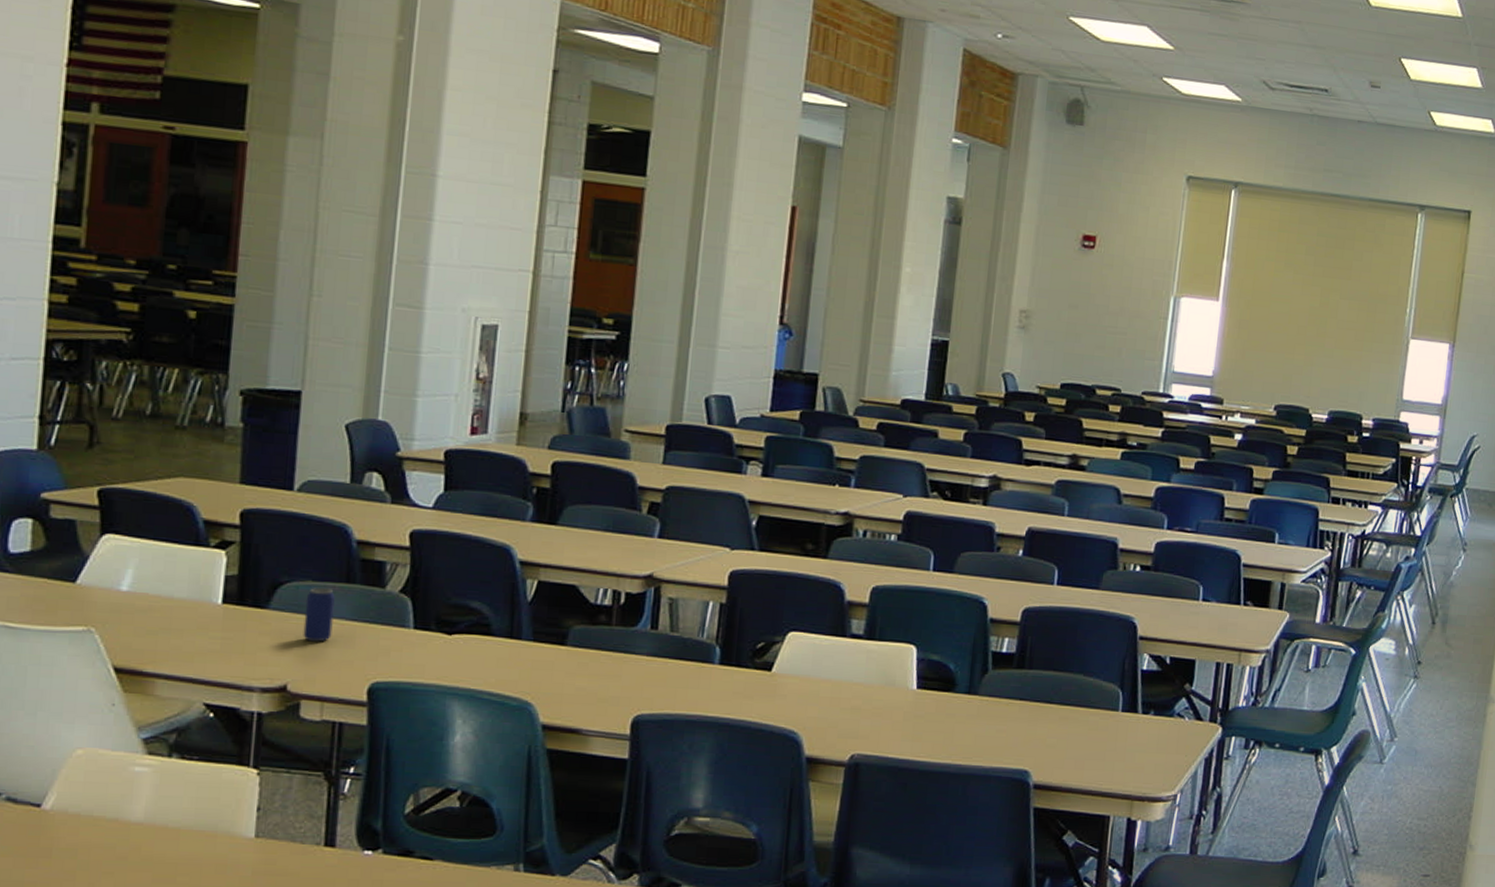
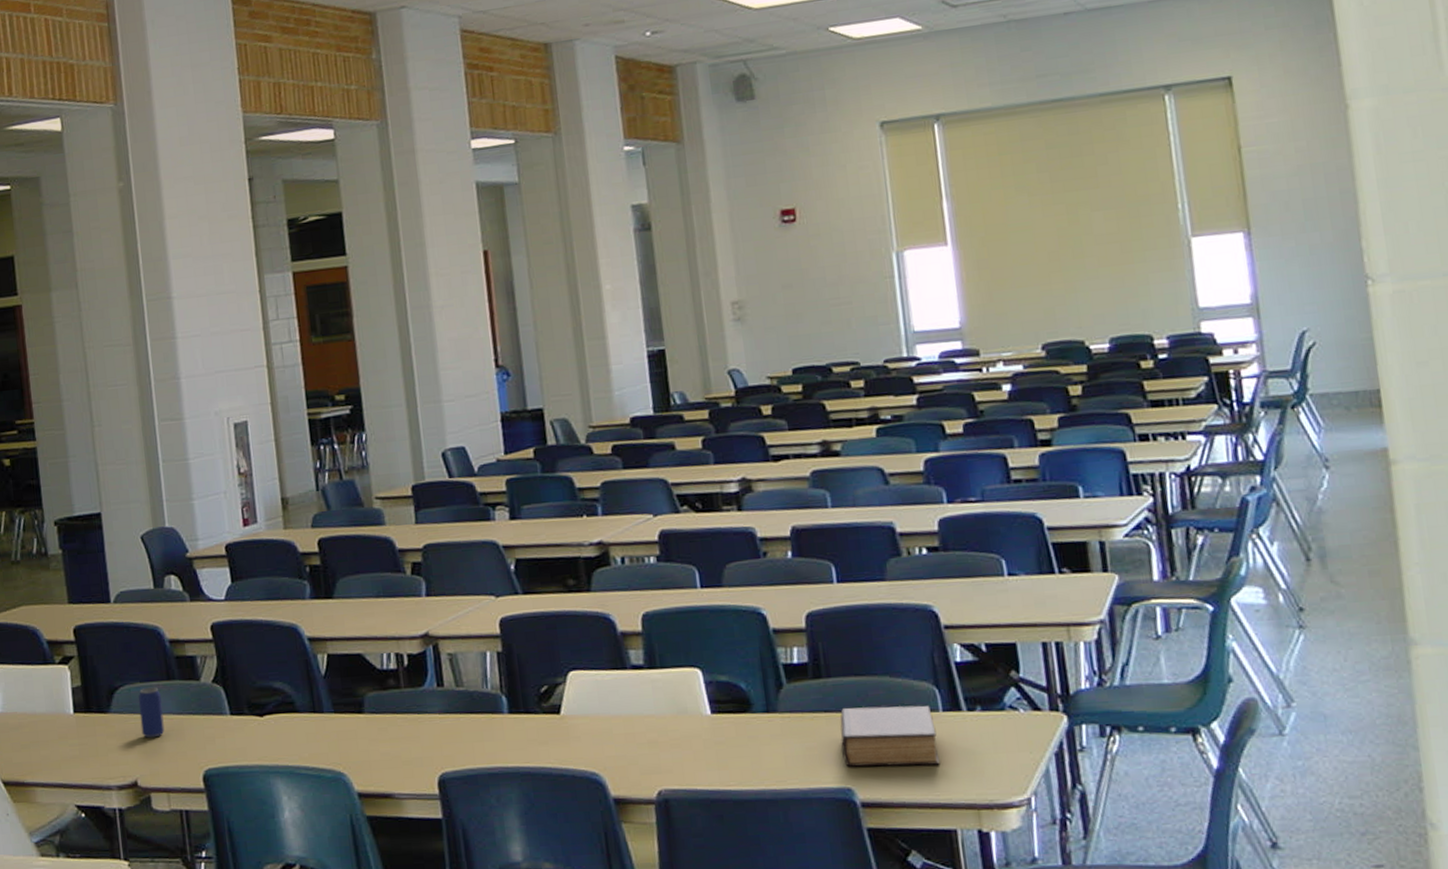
book: none [1027,697,1113,758] -> present [840,705,940,767]

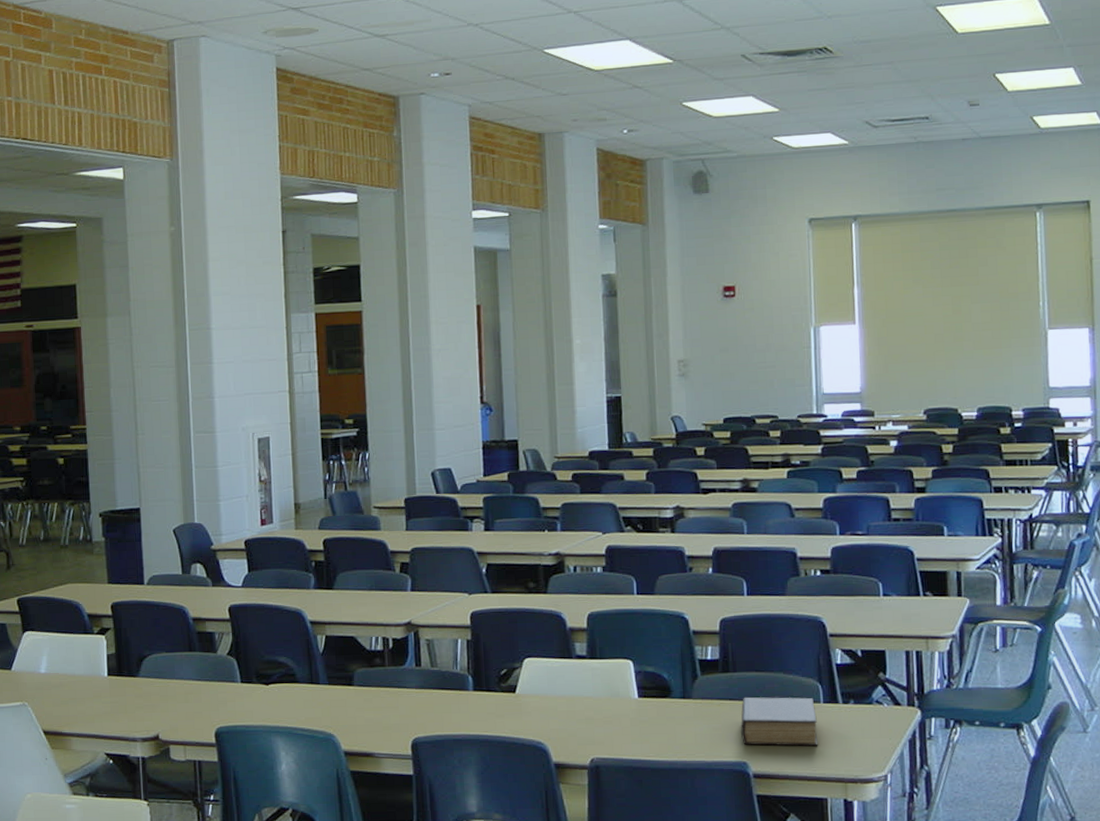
beverage can: present [138,687,165,738] -> none [163,657,185,699]

